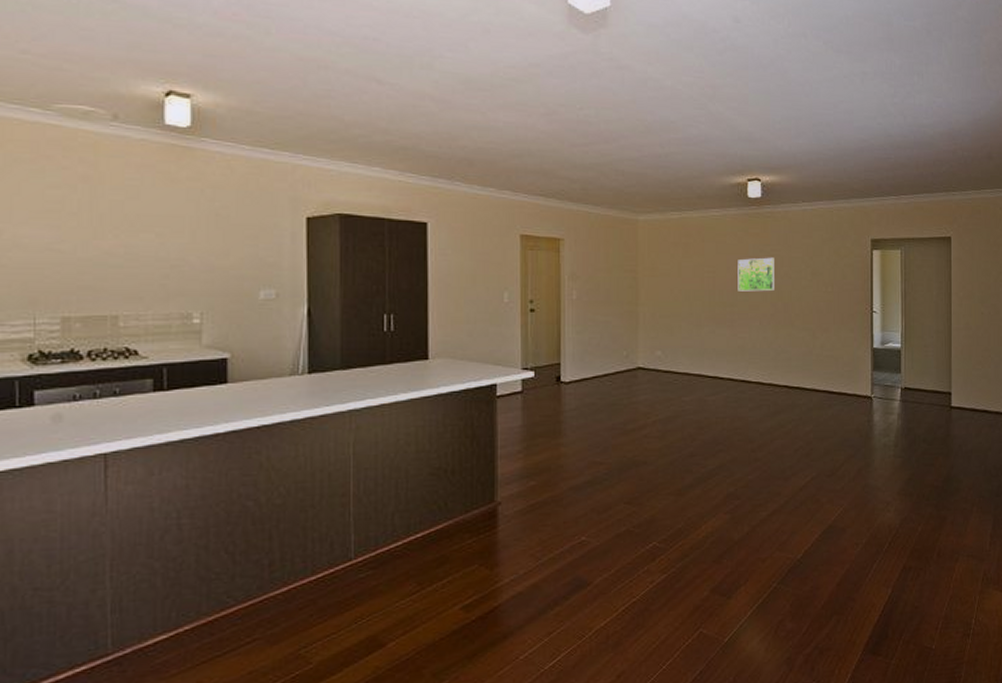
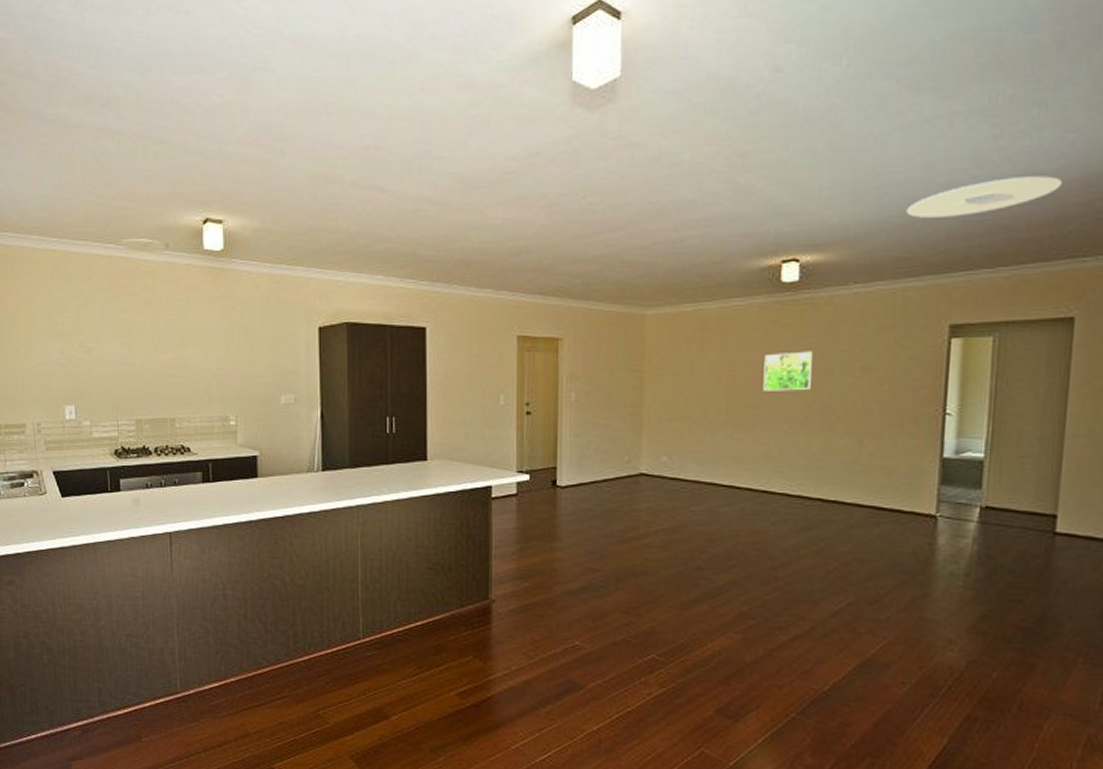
ceiling light: none [836,127,937,154] -> present [906,176,1063,218]

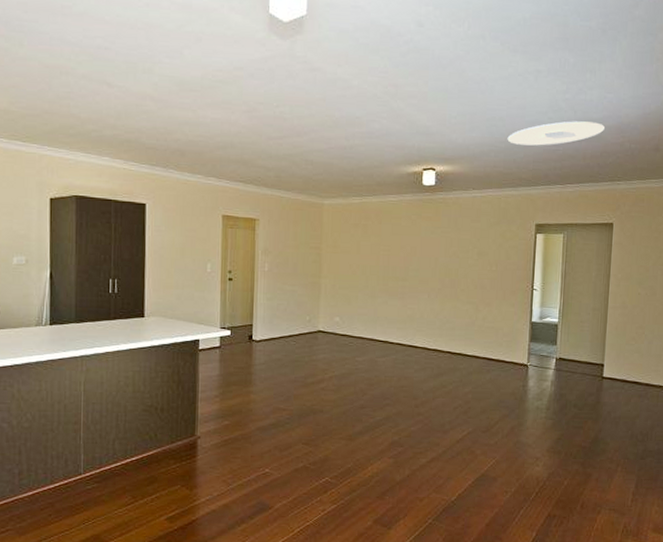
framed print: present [763,351,812,391] -> none [409,238,444,269]

